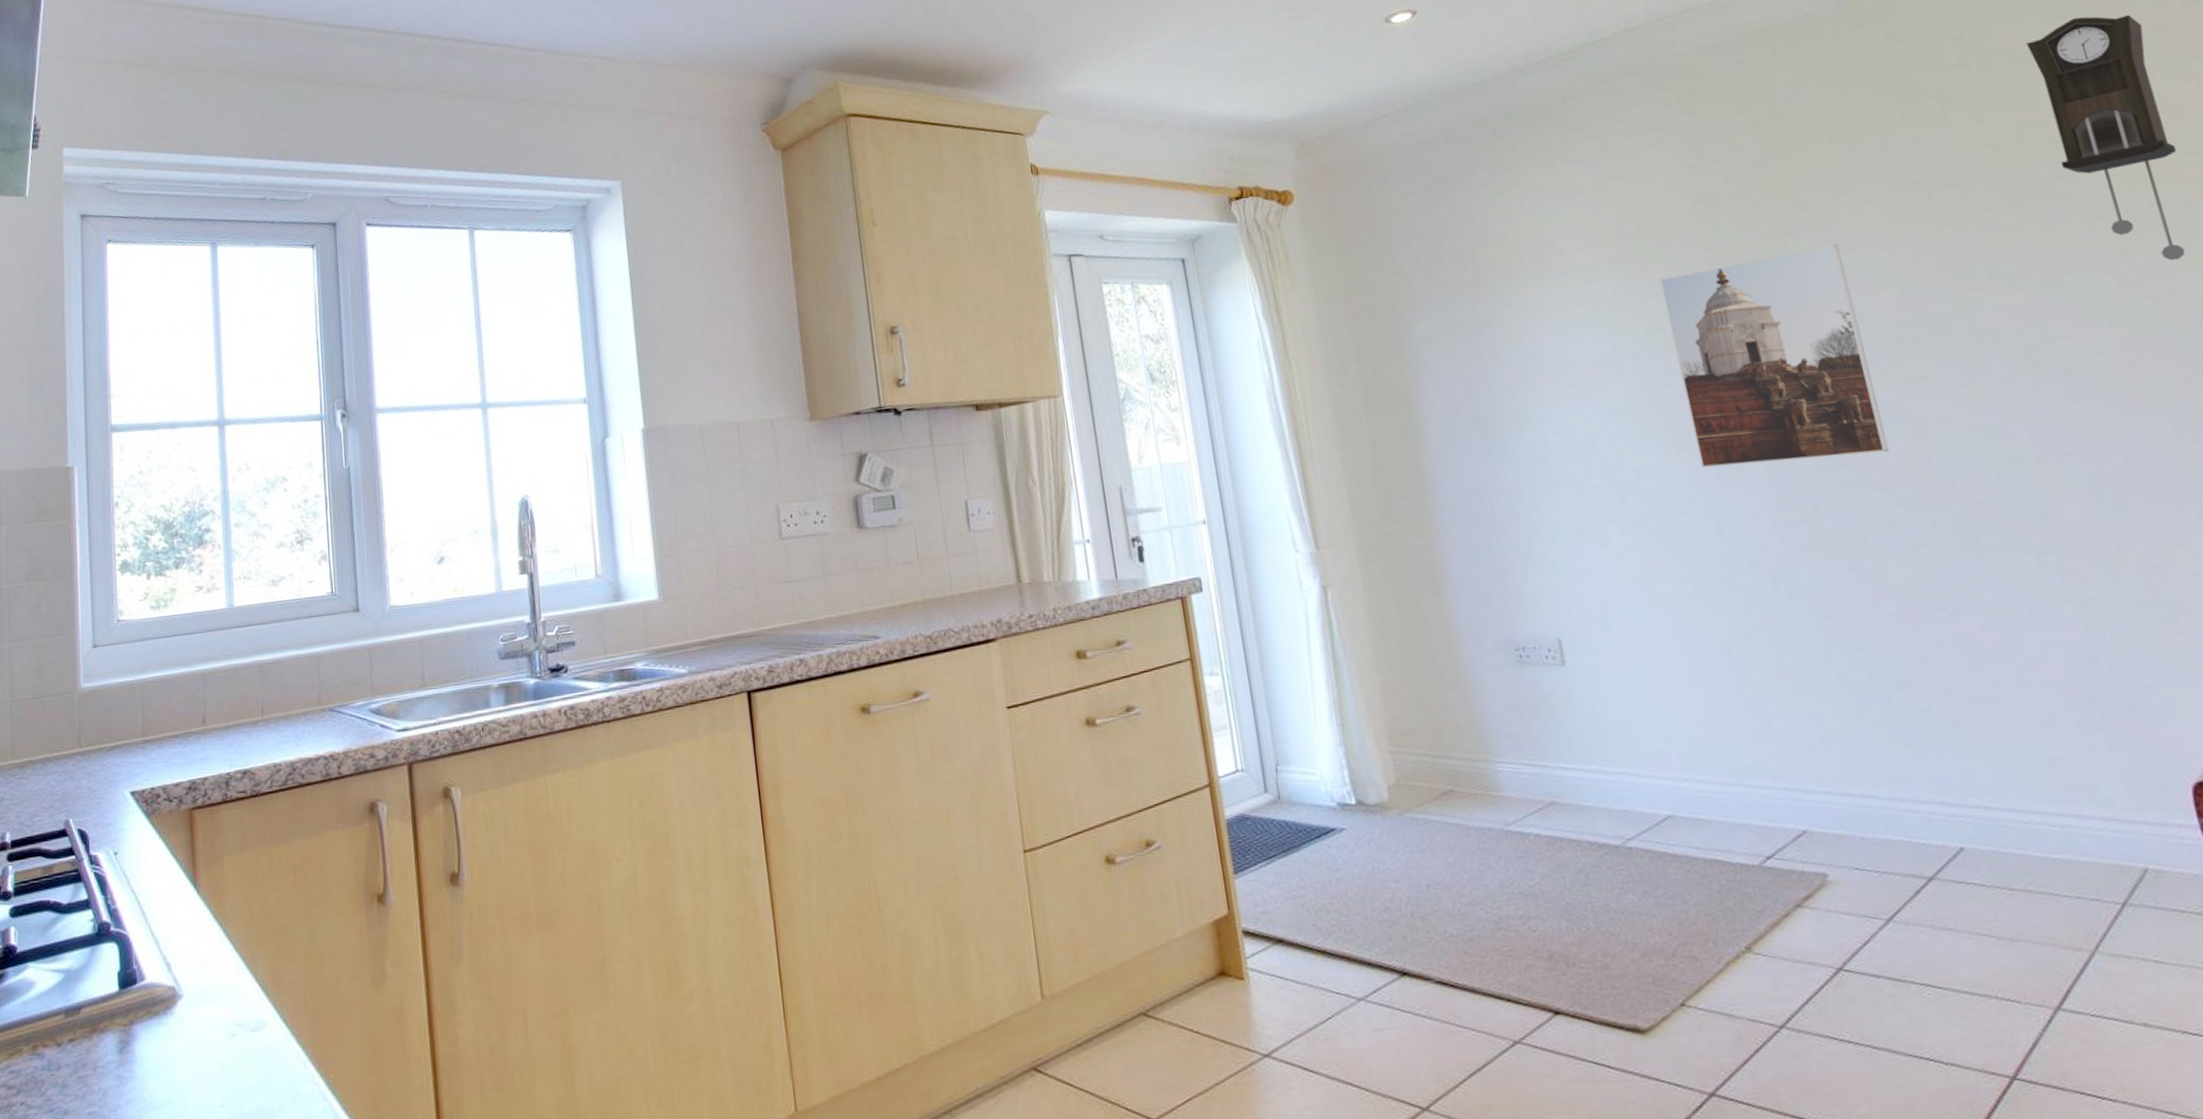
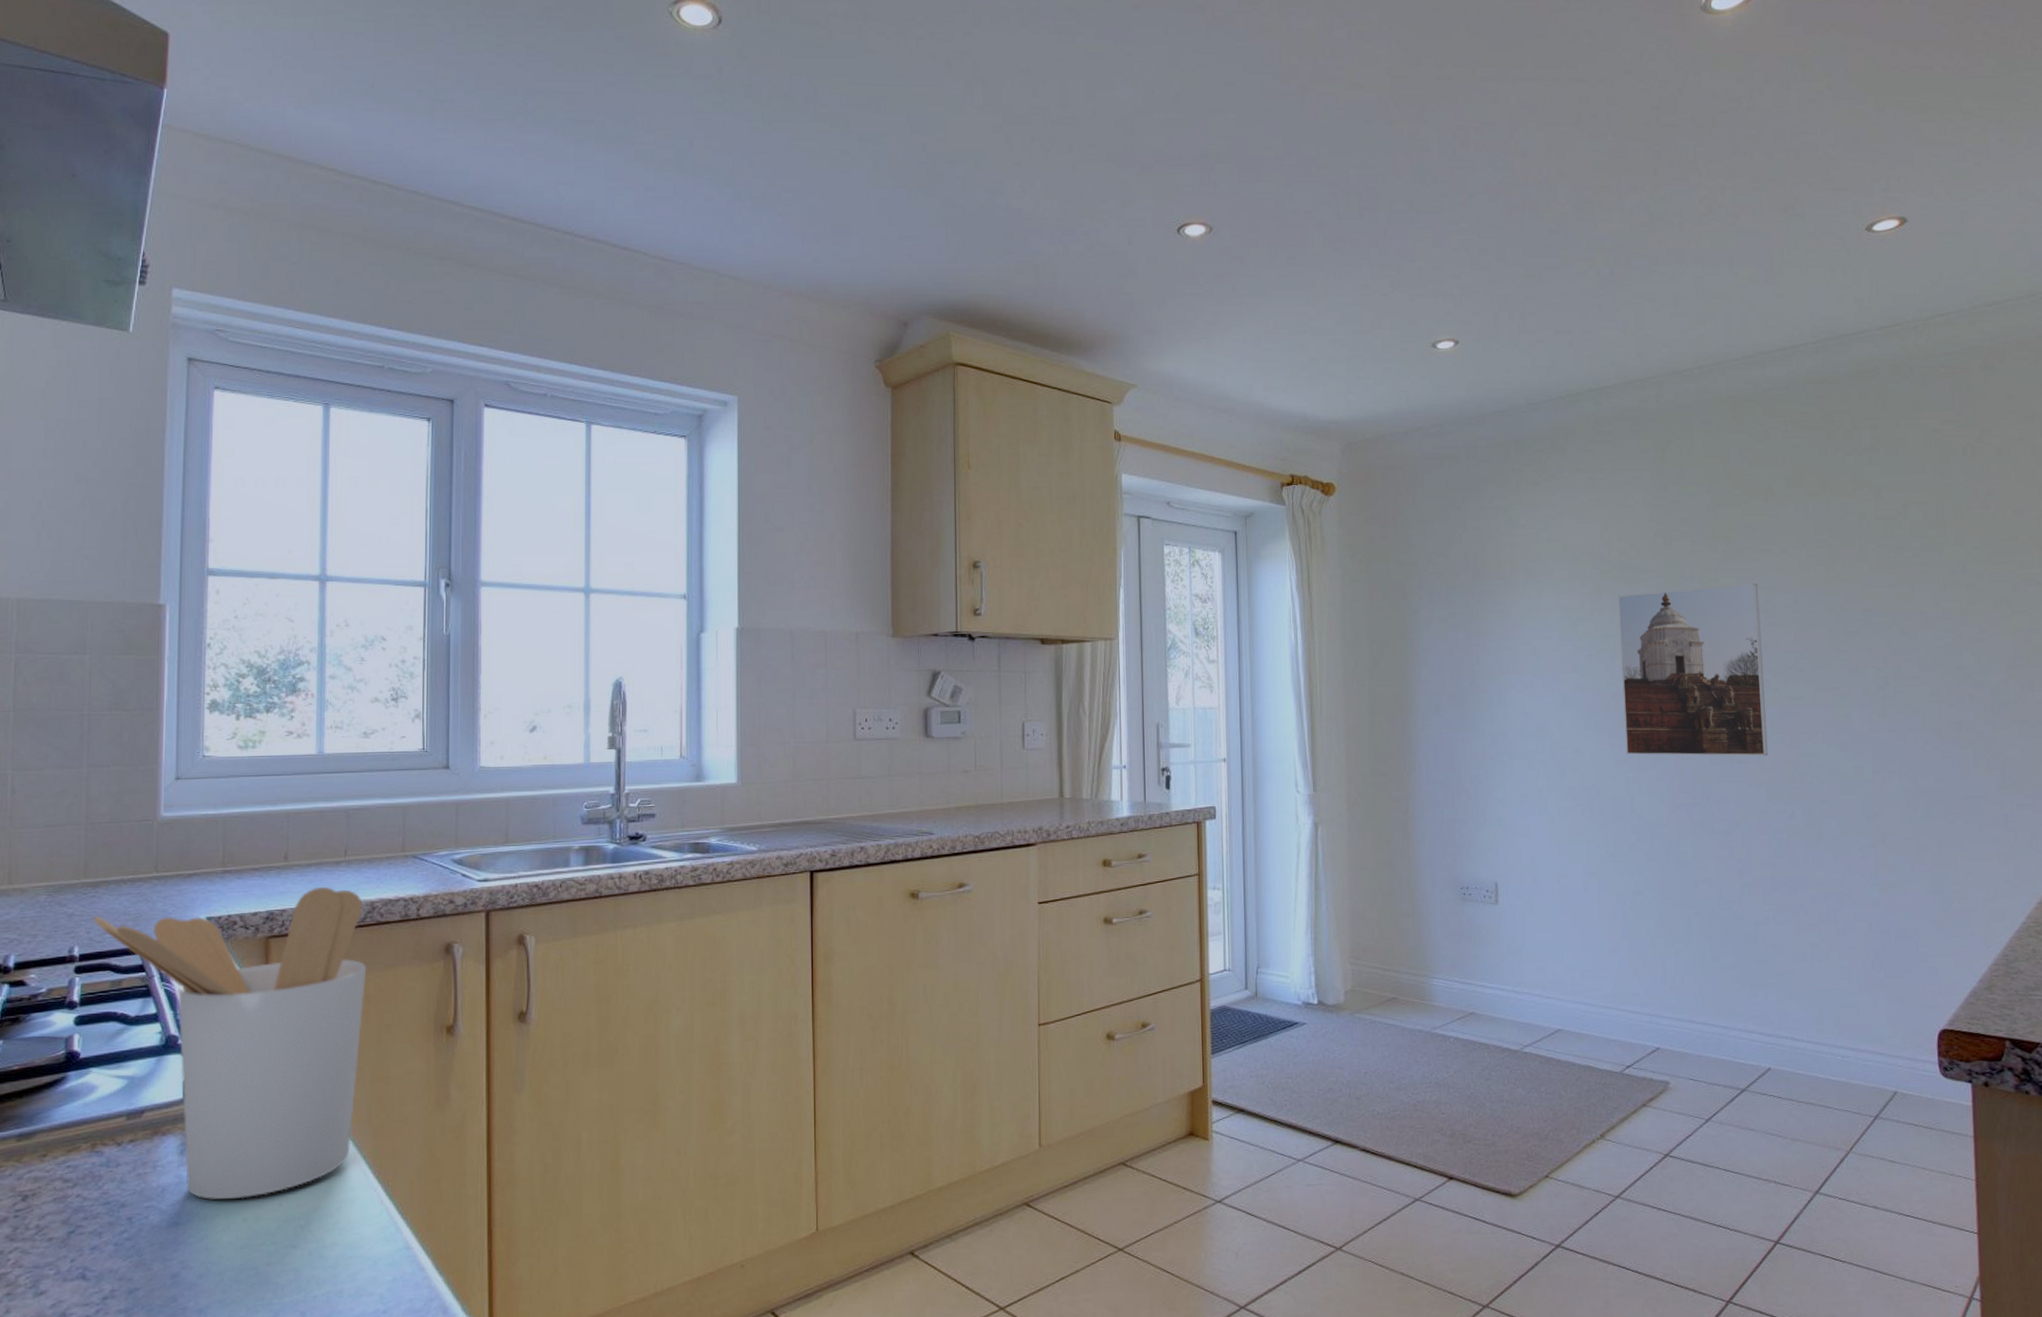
utensil holder: none [22,749,292,1102] -> present [93,886,367,1200]
pendulum clock: present [2026,14,2186,261] -> none [1923,422,2015,627]

